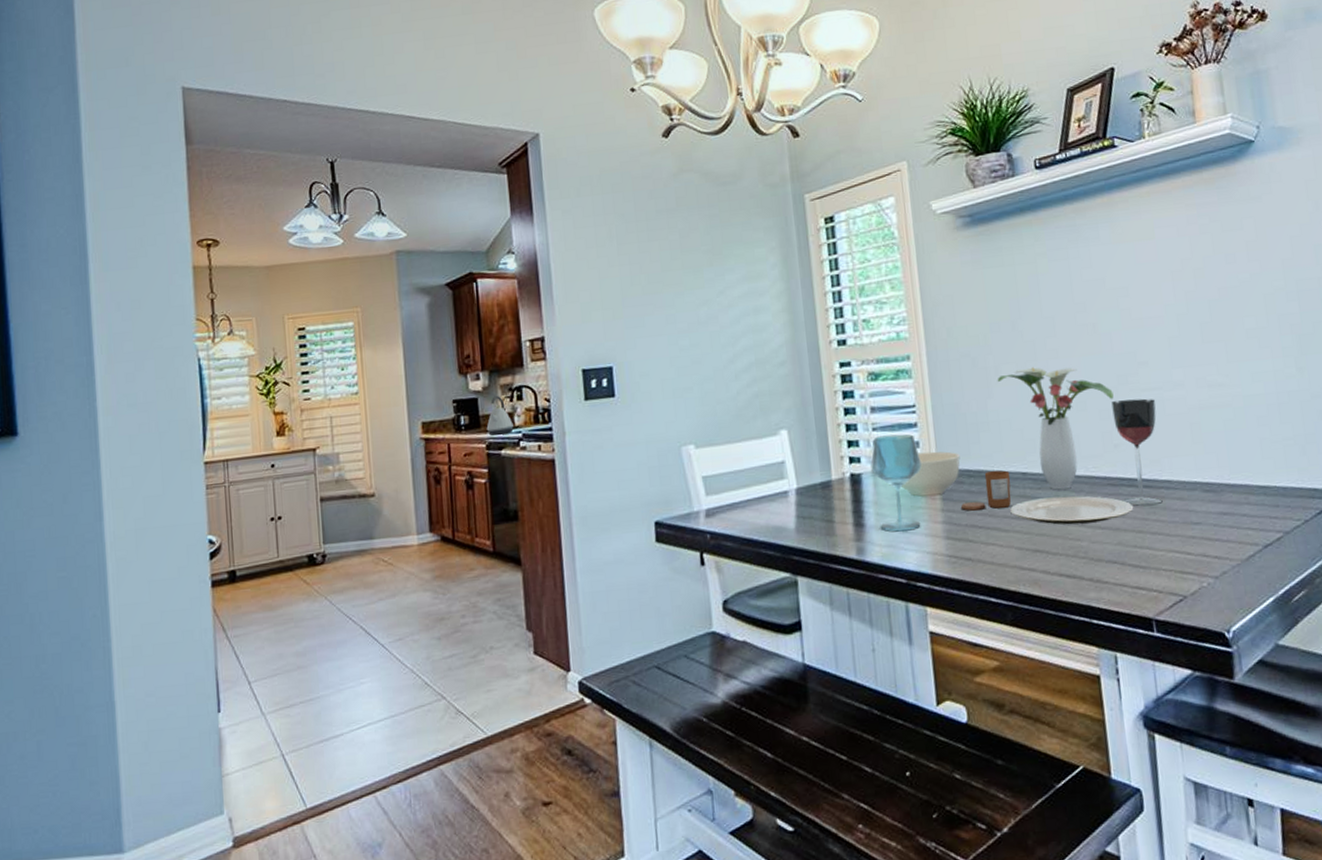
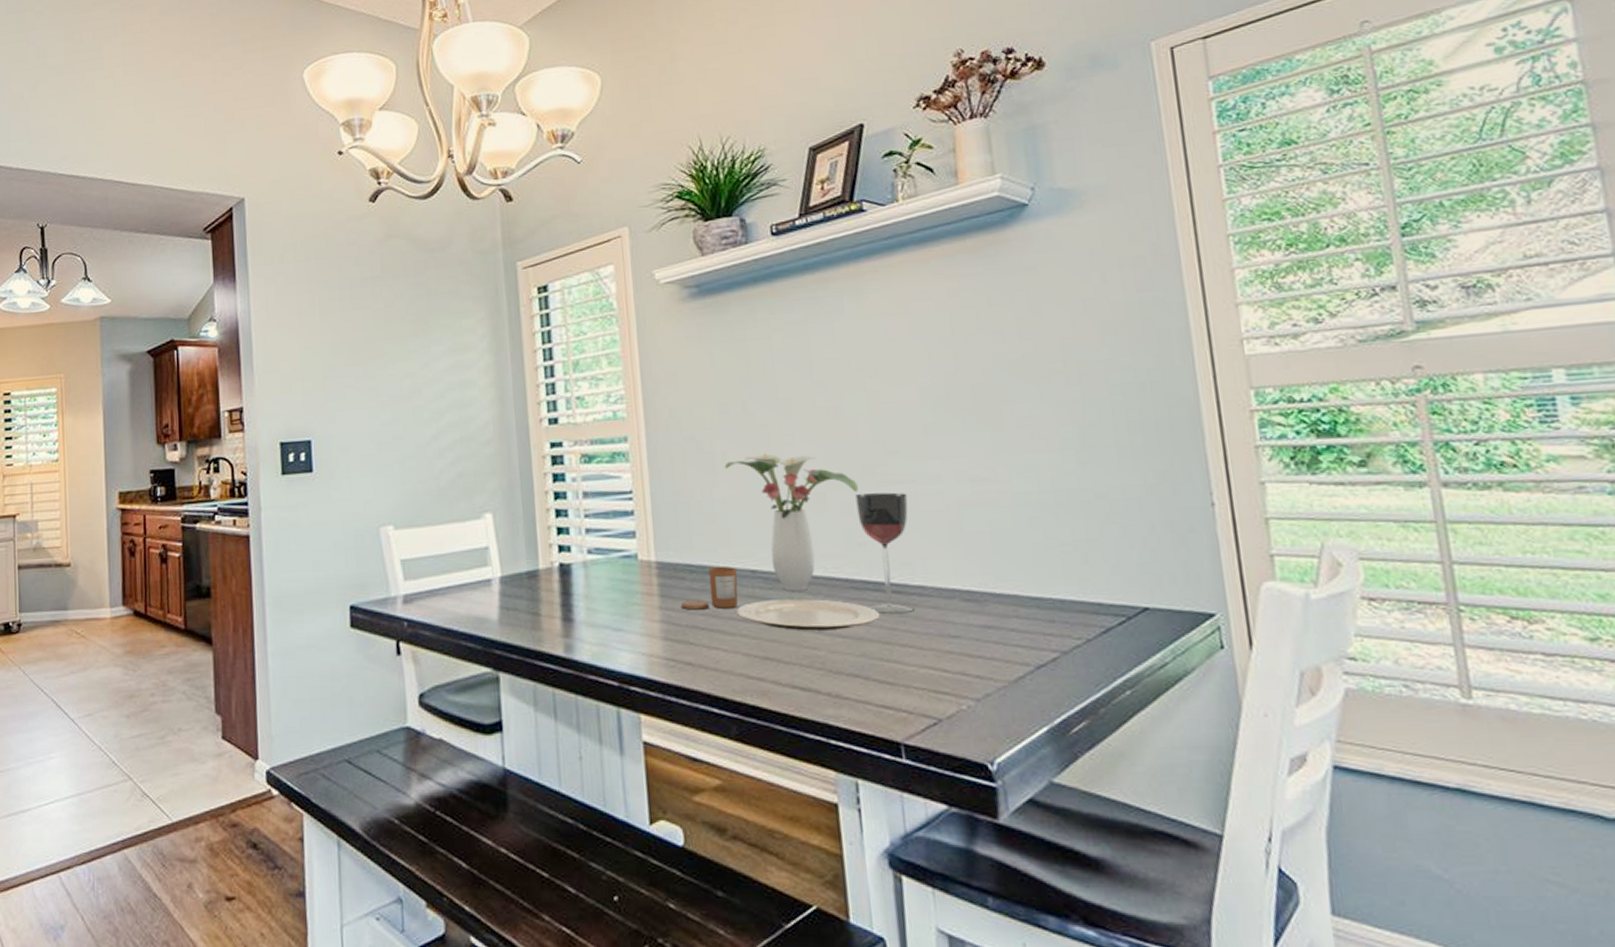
kettle: present [486,396,514,437] -> none [182,467,209,509]
wine glass: present [870,434,922,532] -> none [581,522,638,629]
bowl: present [901,451,961,497] -> none [615,542,682,592]

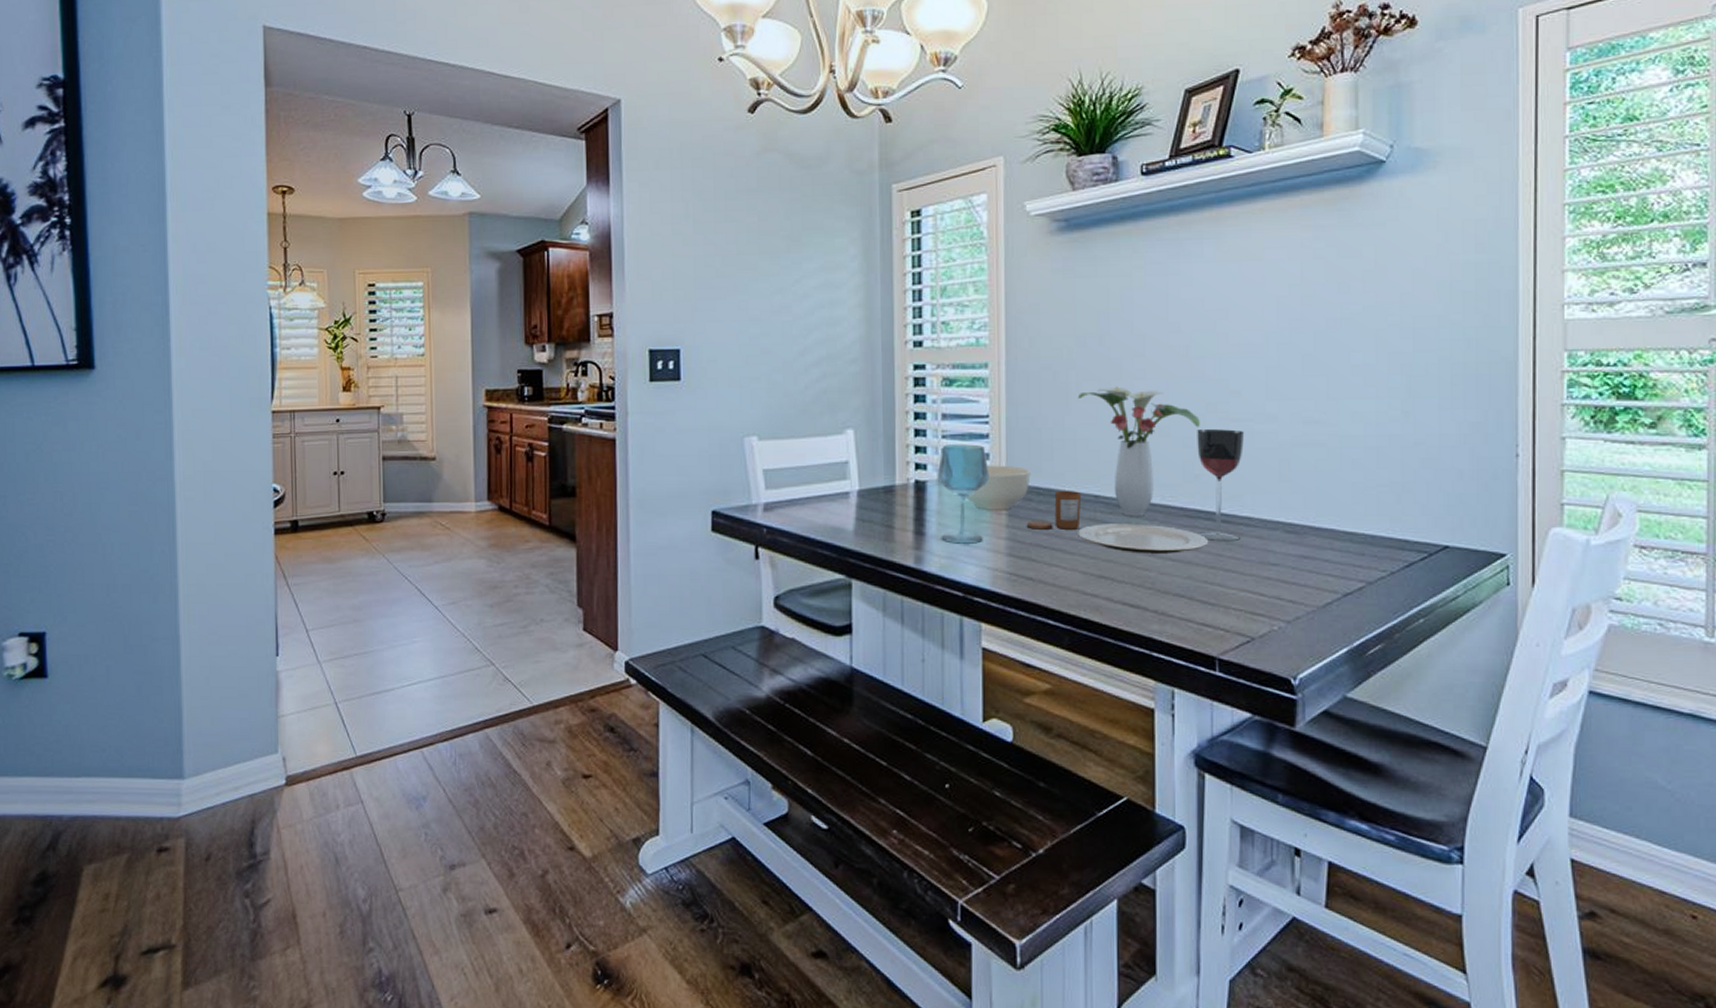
wine glass: none [581,522,638,629] -> present [937,444,989,544]
bowl: none [615,542,682,592] -> present [967,465,1031,510]

